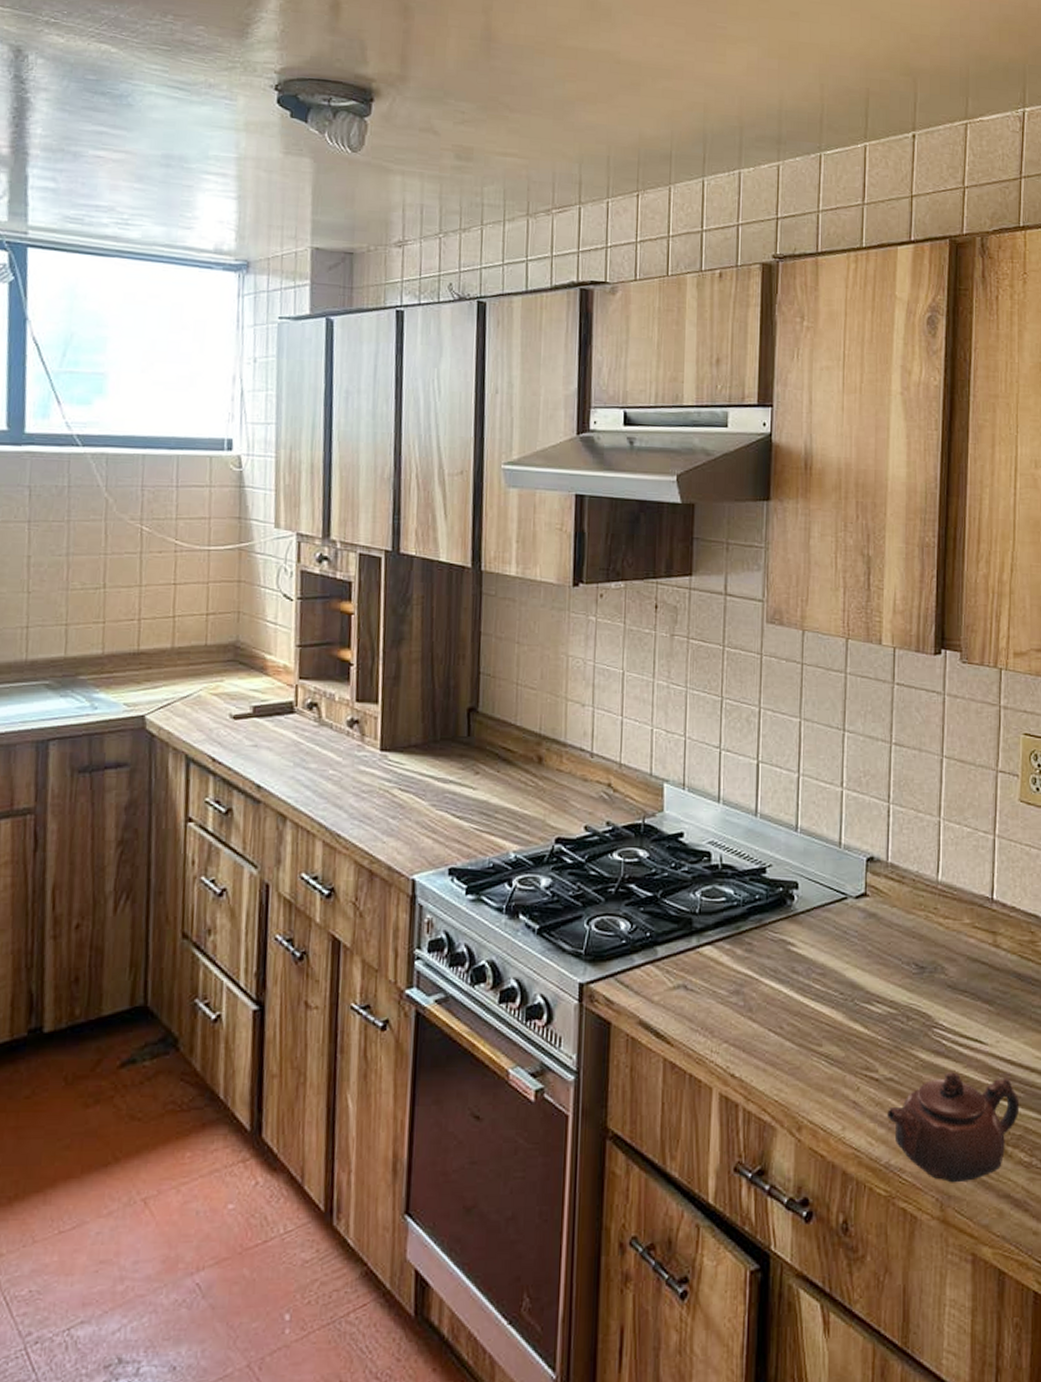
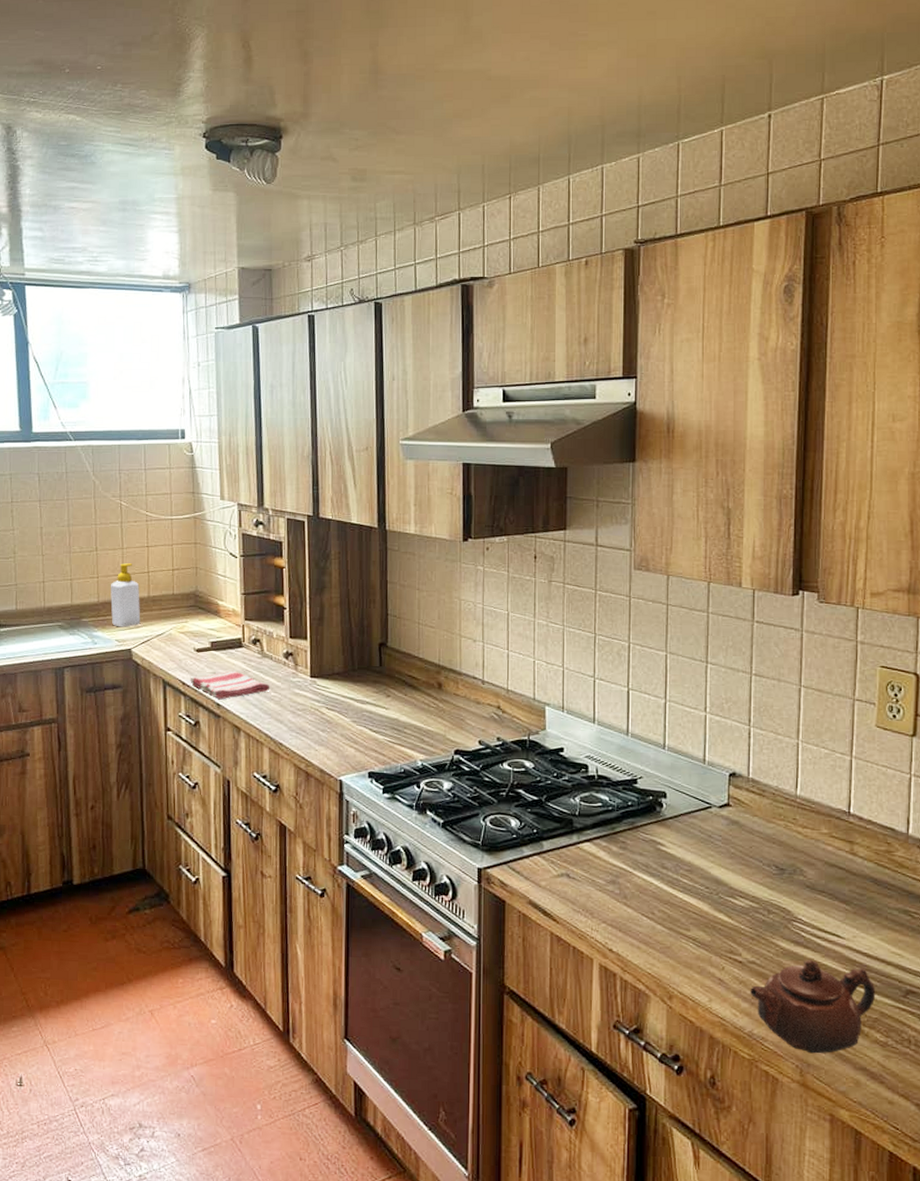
soap bottle: none [119,604,161,688] -> present [110,563,141,628]
dish towel: none [222,743,328,780] -> present [190,670,270,700]

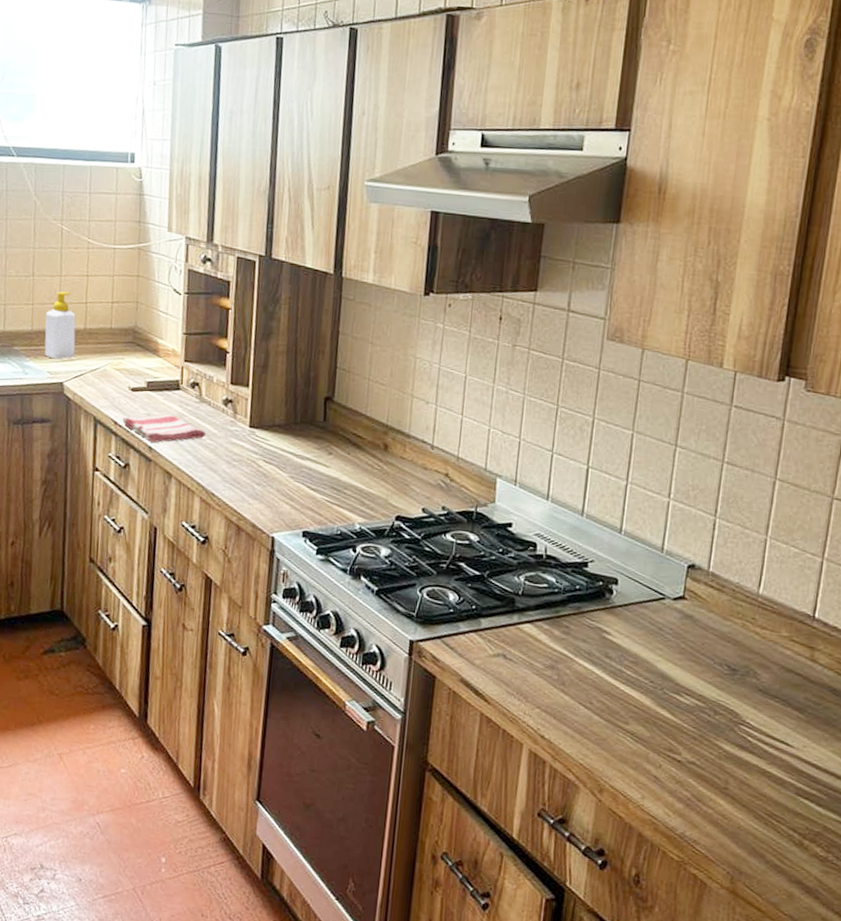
teapot: present [749,960,876,1054] -> none [685,765,821,863]

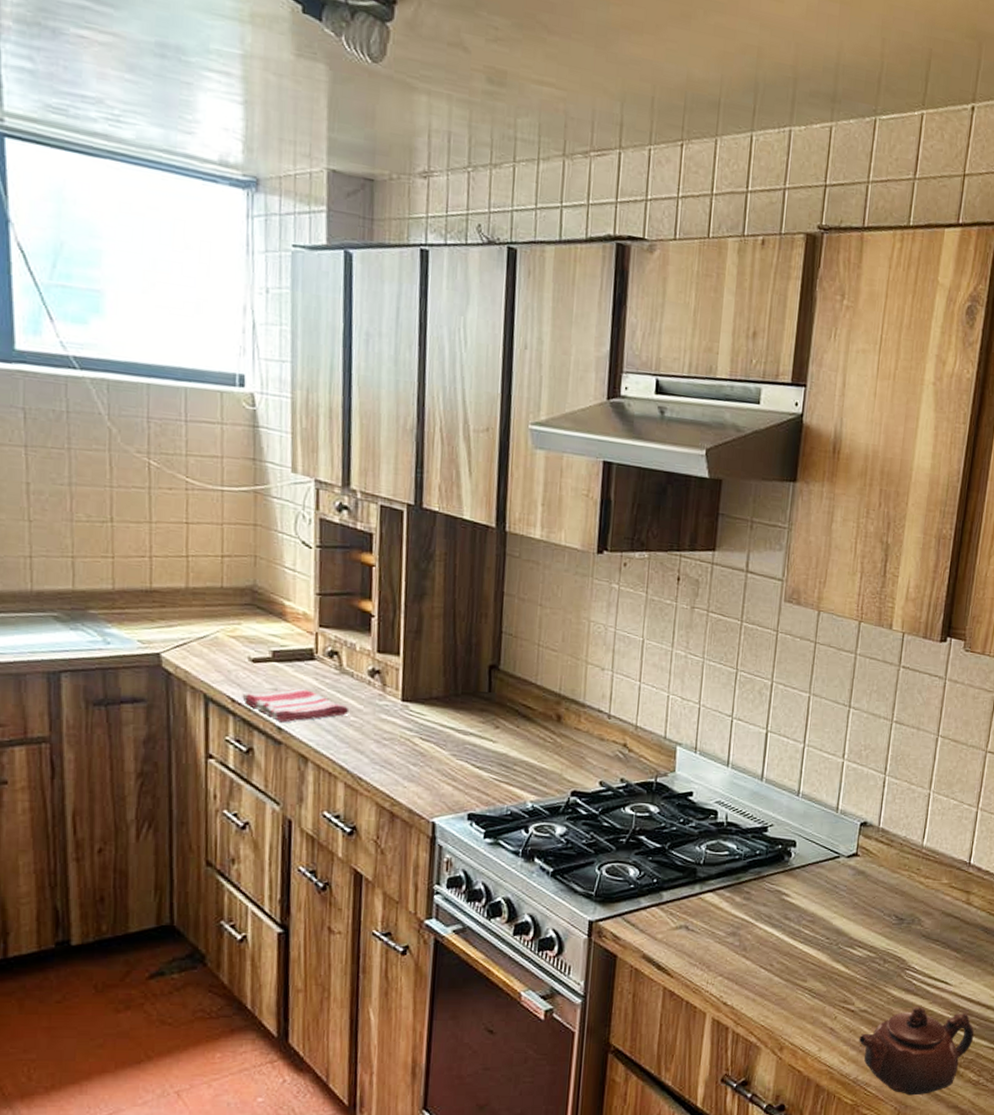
soap bottle: present [44,291,76,360] -> none [131,541,175,625]
teapot: none [685,765,821,863] -> present [858,1007,975,1096]

